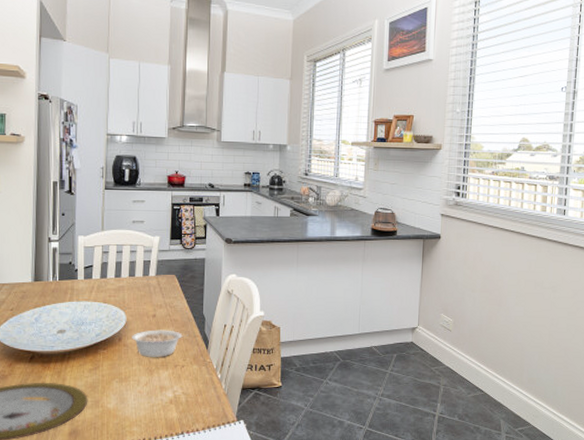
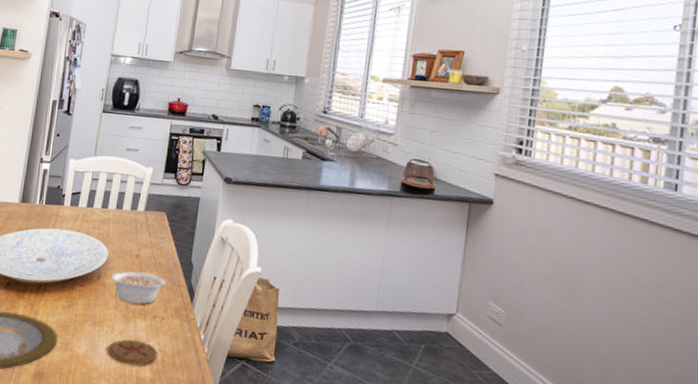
coaster: none [136,388,182,409] -> present [107,339,158,366]

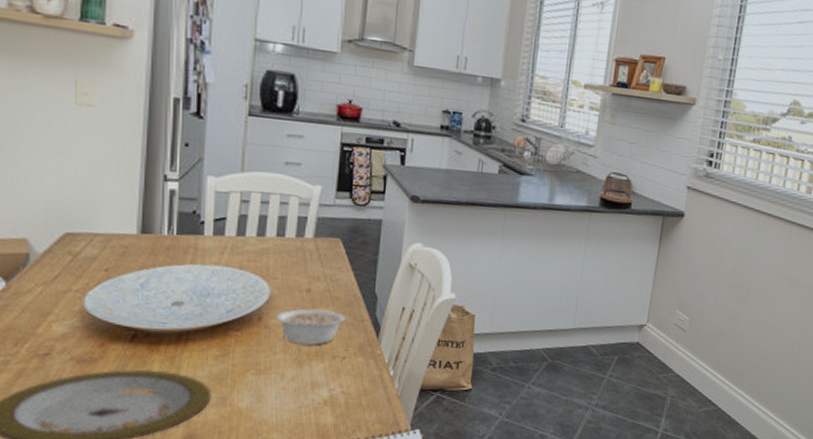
coaster: present [107,339,158,366] -> none [277,385,340,412]

